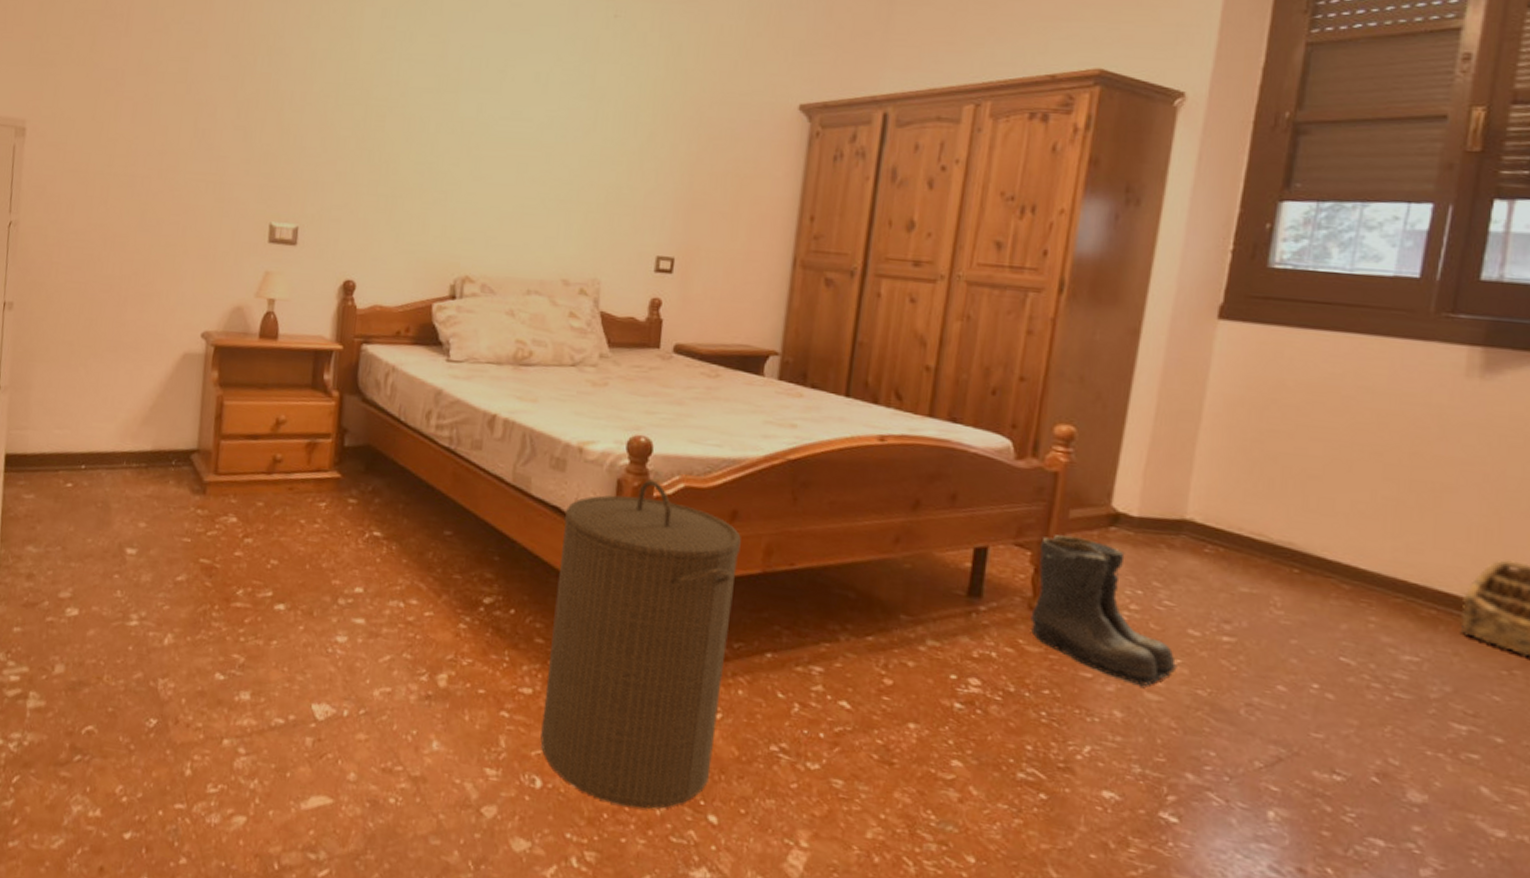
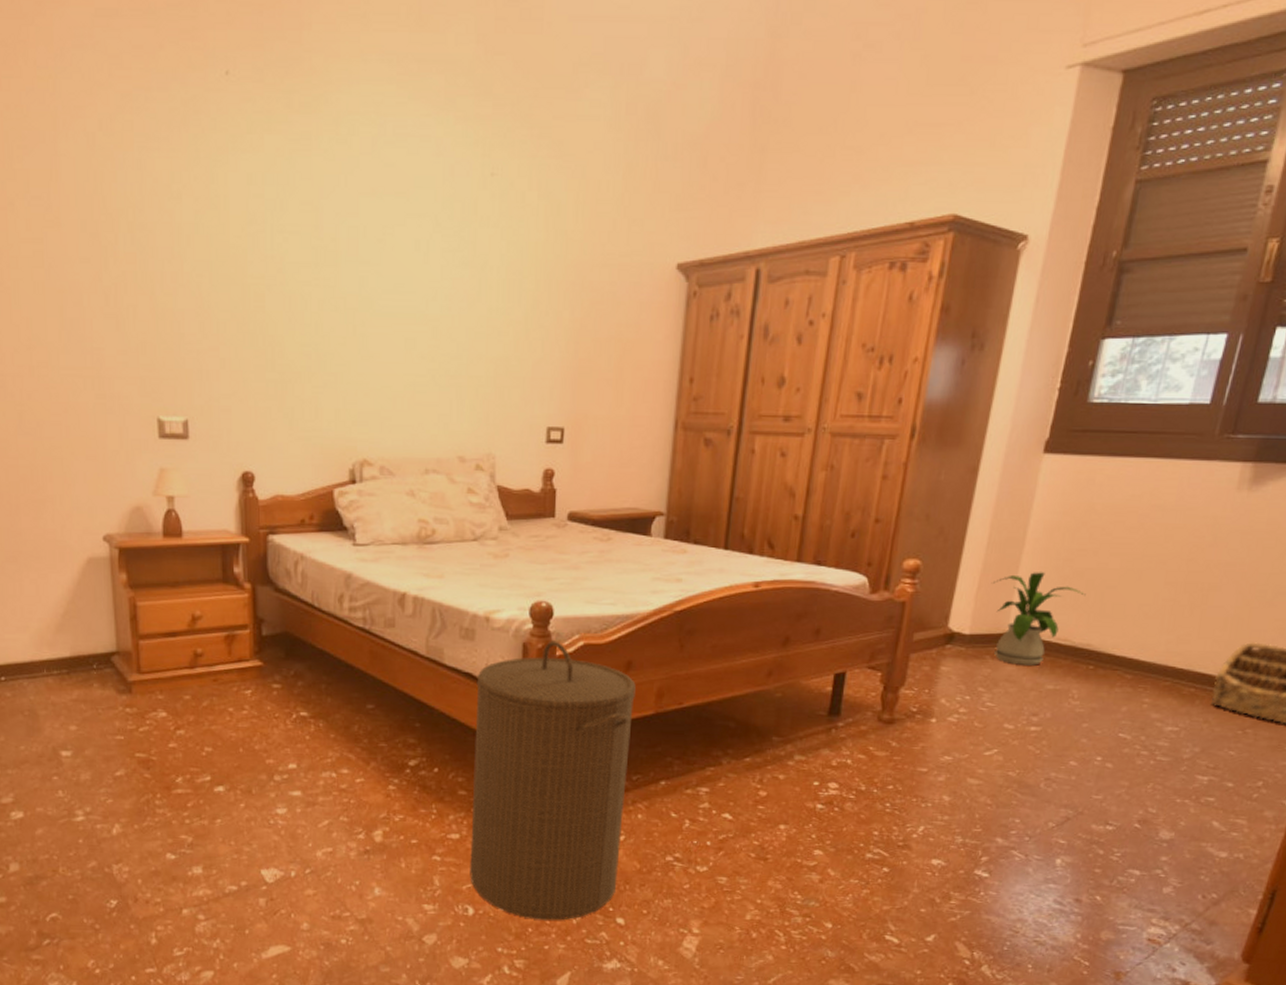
boots: present [1030,535,1177,686] -> none [879,656,994,773]
house plant: none [1163,451,1282,562] -> present [992,572,1086,666]

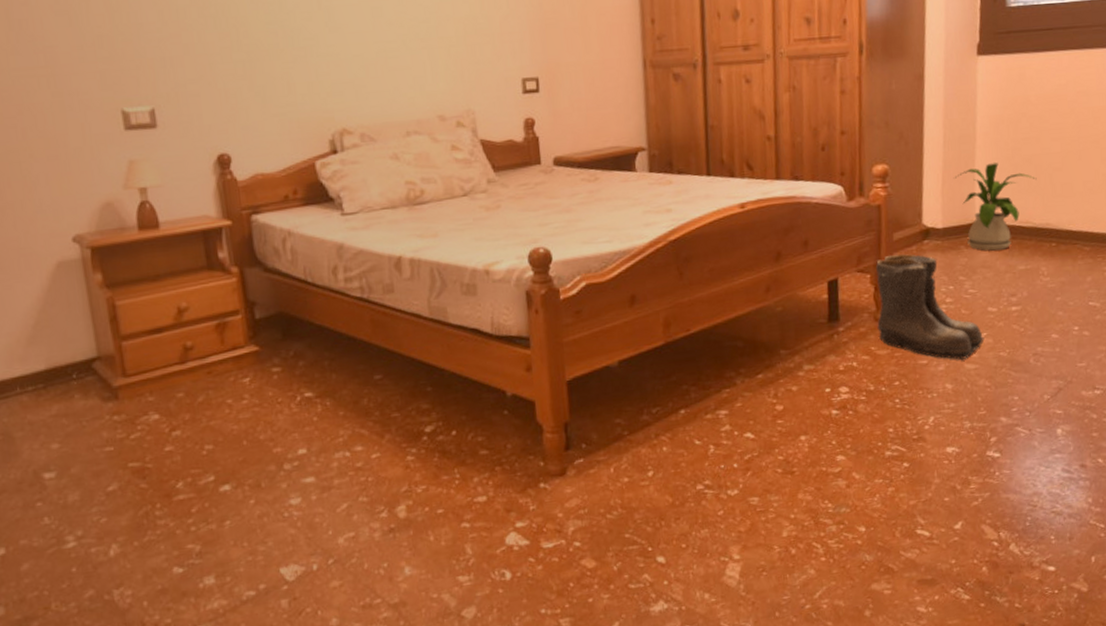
laundry hamper: present [470,640,636,920] -> none [483,284,652,573]
boots: none [879,656,994,773] -> present [875,254,985,360]

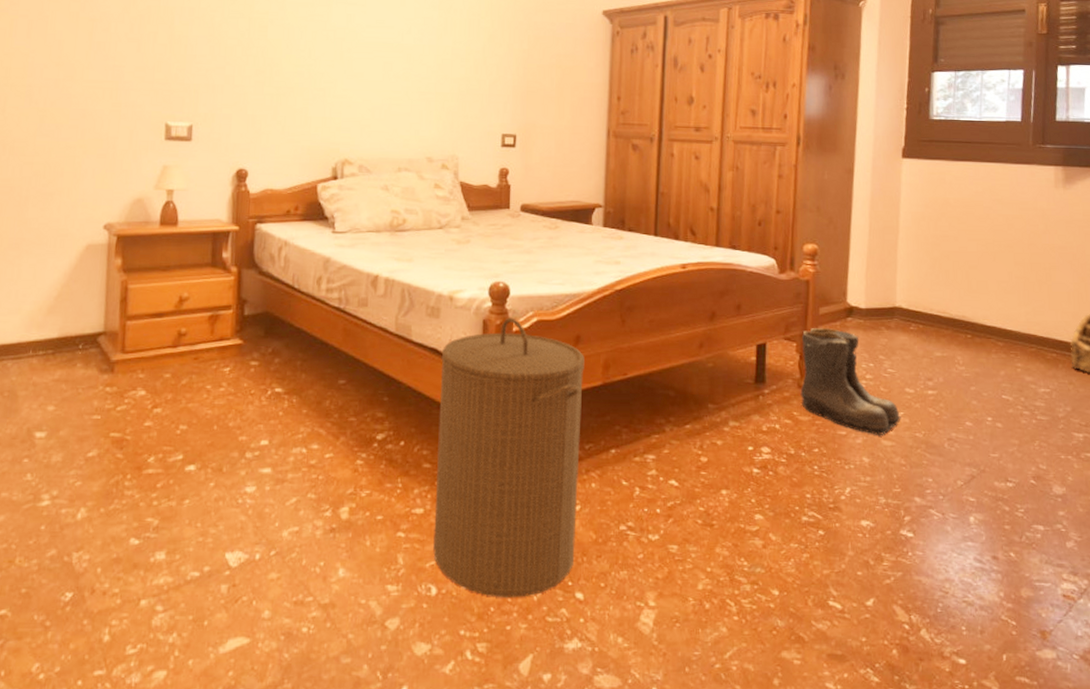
laundry hamper: none [483,284,652,573] -> present [433,317,585,598]
house plant: present [954,163,1037,251] -> none [878,254,954,335]

